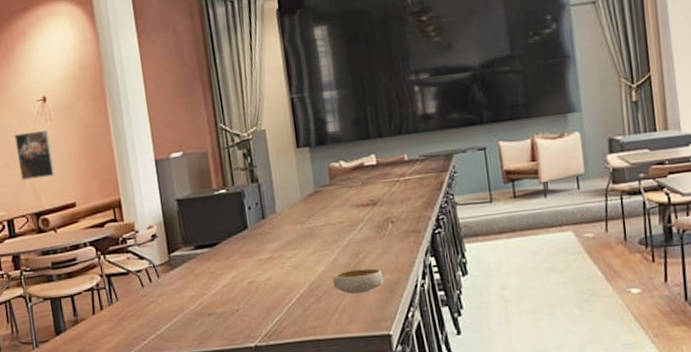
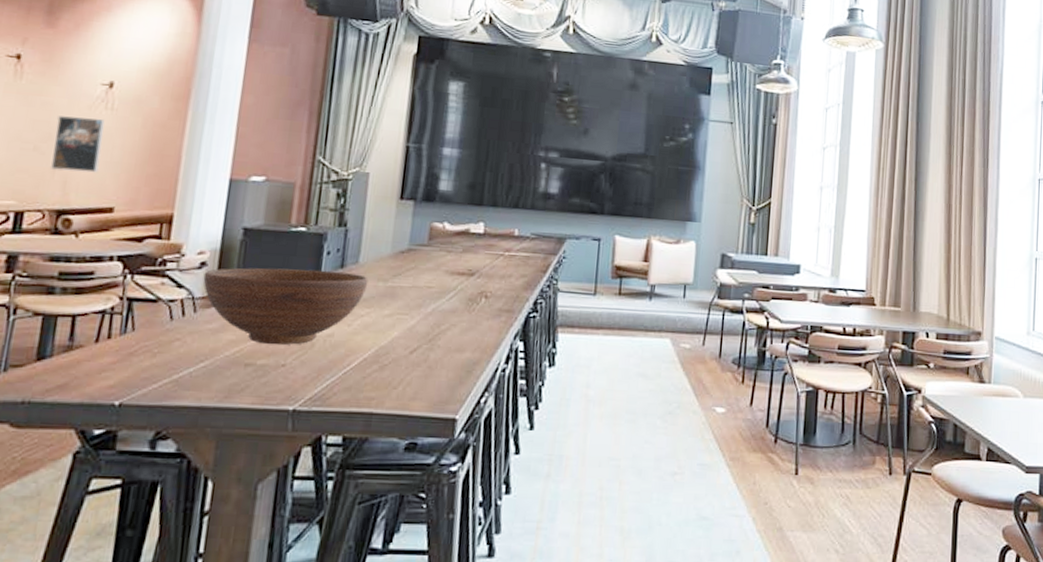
fruit bowl: none [157,221,289,295] -> present [203,268,369,345]
bowl: present [332,268,384,294] -> none [404,340,463,369]

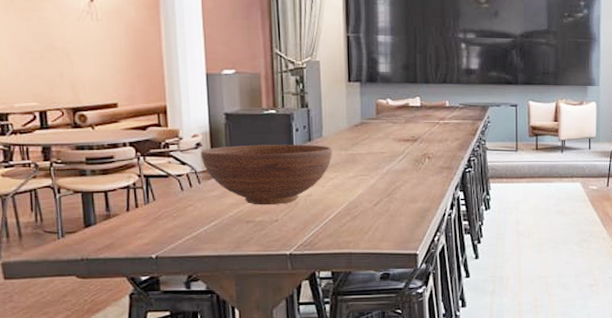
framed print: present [51,116,105,173] -> none [54,28,98,76]

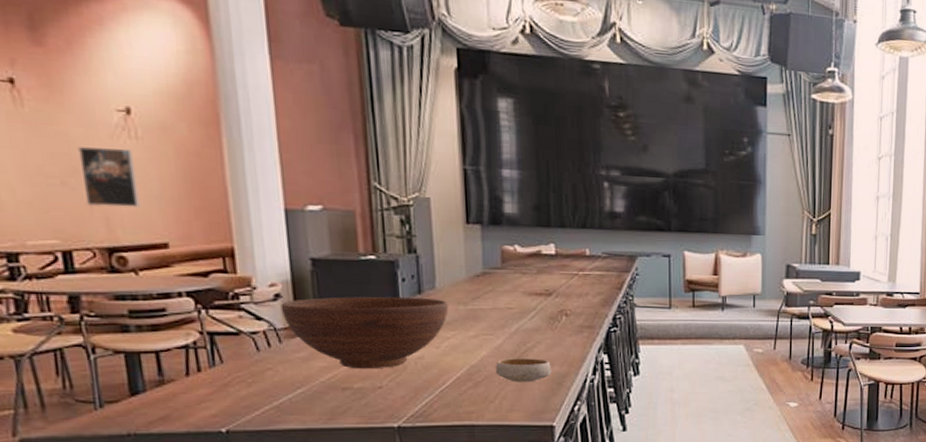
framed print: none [54,28,98,76] -> present [78,147,140,208]
bowl: none [369,195,416,216] -> present [495,358,551,383]

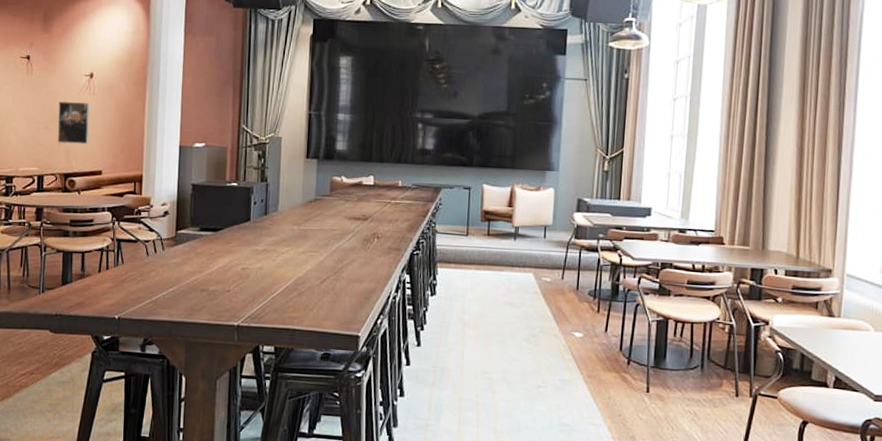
fruit bowl: present [280,296,449,369] -> none [167,215,286,276]
bowl: present [495,358,551,383] -> none [316,273,361,296]

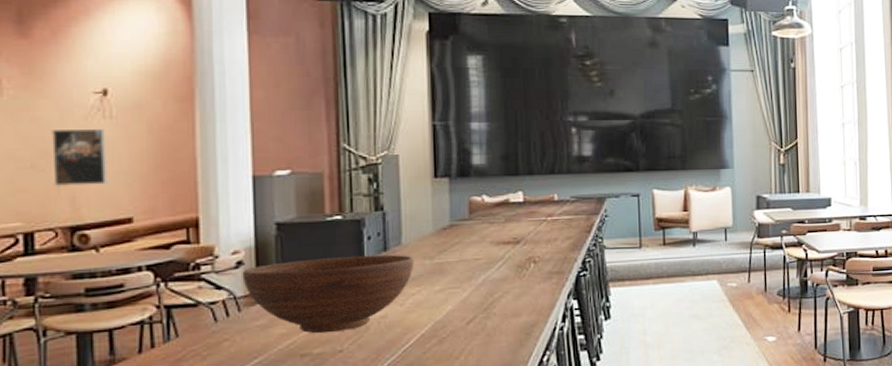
fruit bowl: none [167,215,286,276] -> present [242,254,414,334]

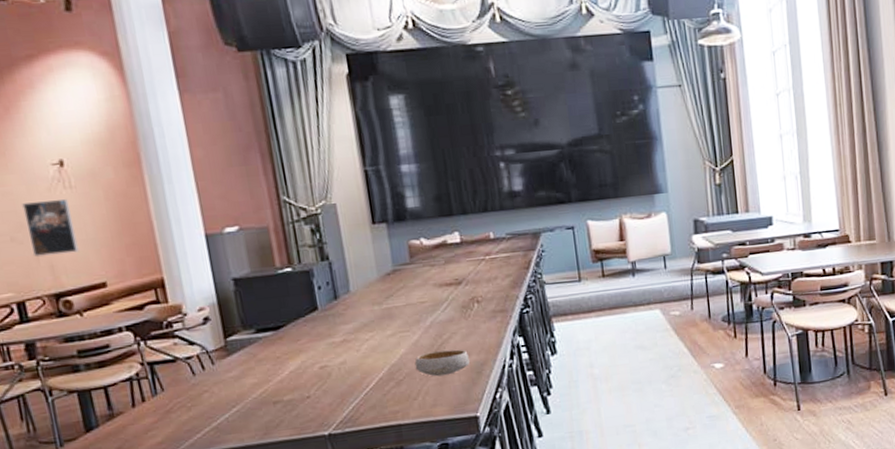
fruit bowl: present [242,254,414,334] -> none [210,302,365,382]
bowl: none [461,309,519,336] -> present [414,349,470,377]

